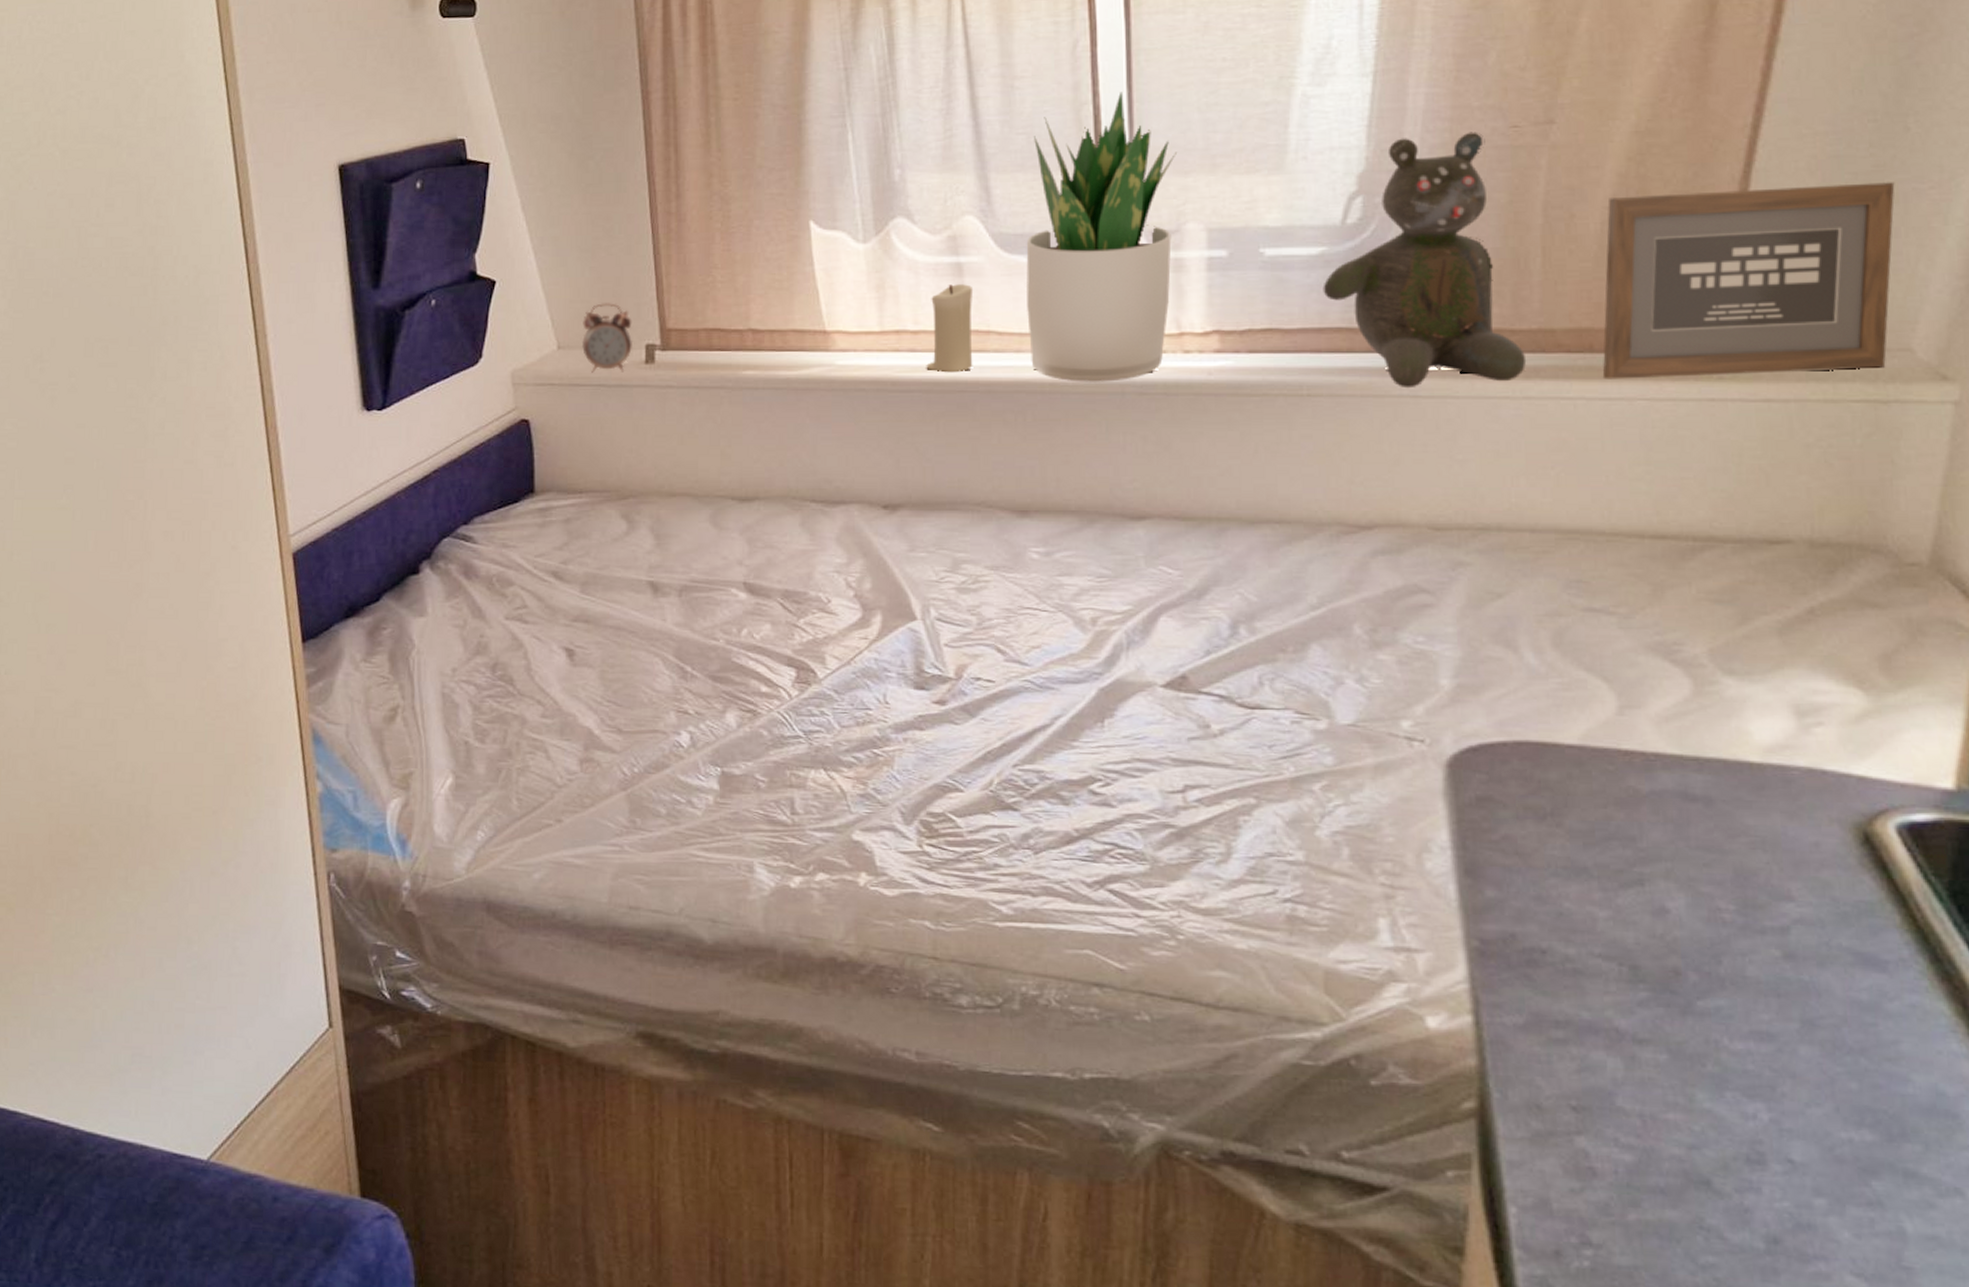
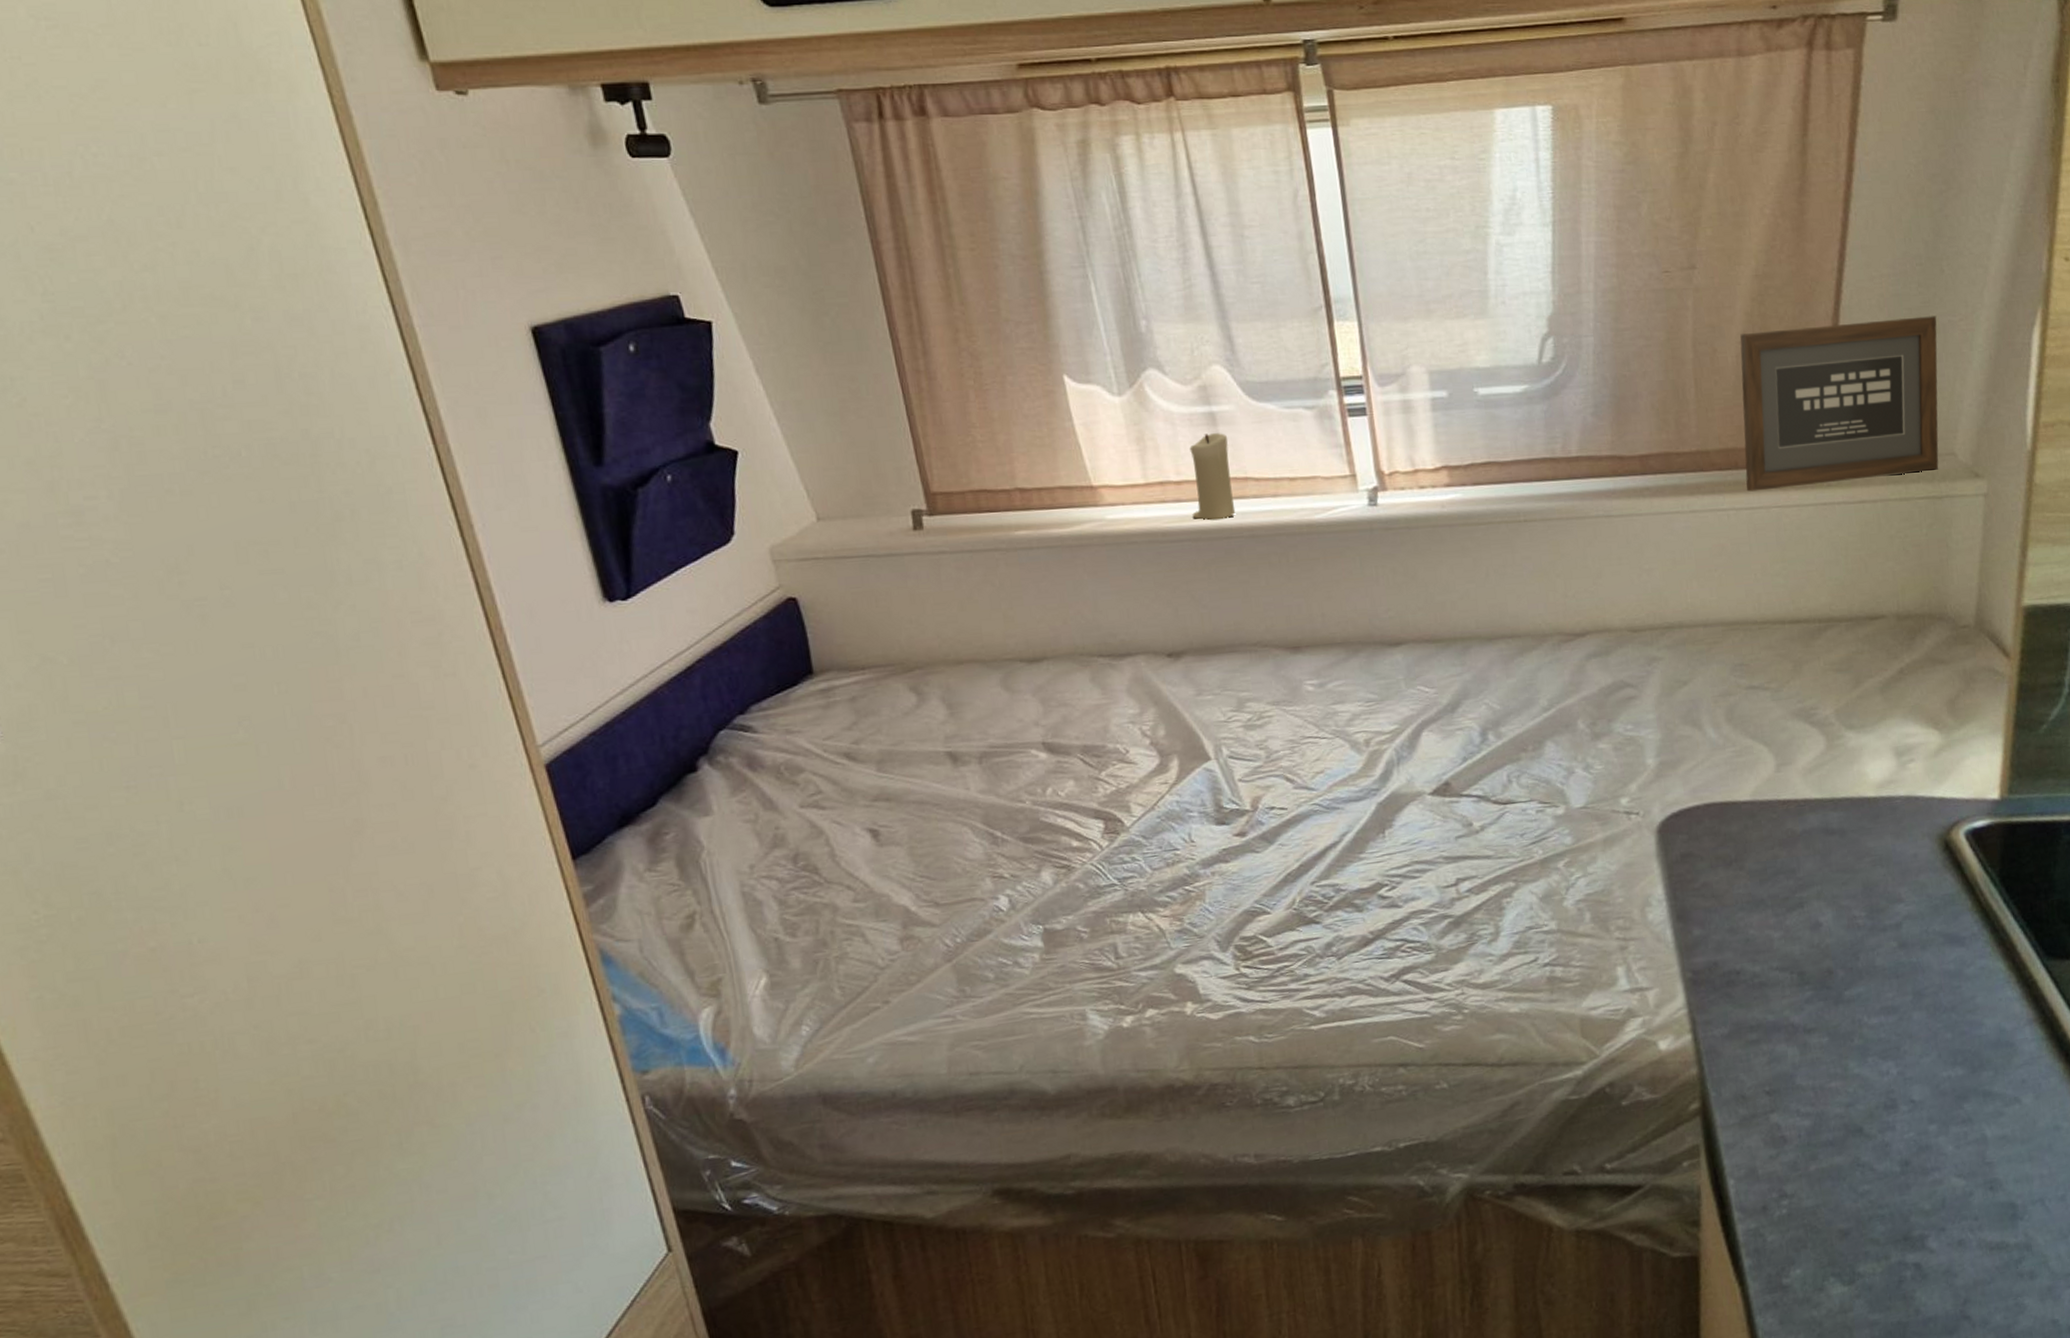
alarm clock: present [582,303,633,373] -> none [840,468,898,544]
planter: present [1026,91,1177,382] -> none [1268,241,1403,522]
teddy bear: present [1323,132,1527,389] -> none [1528,277,1690,510]

